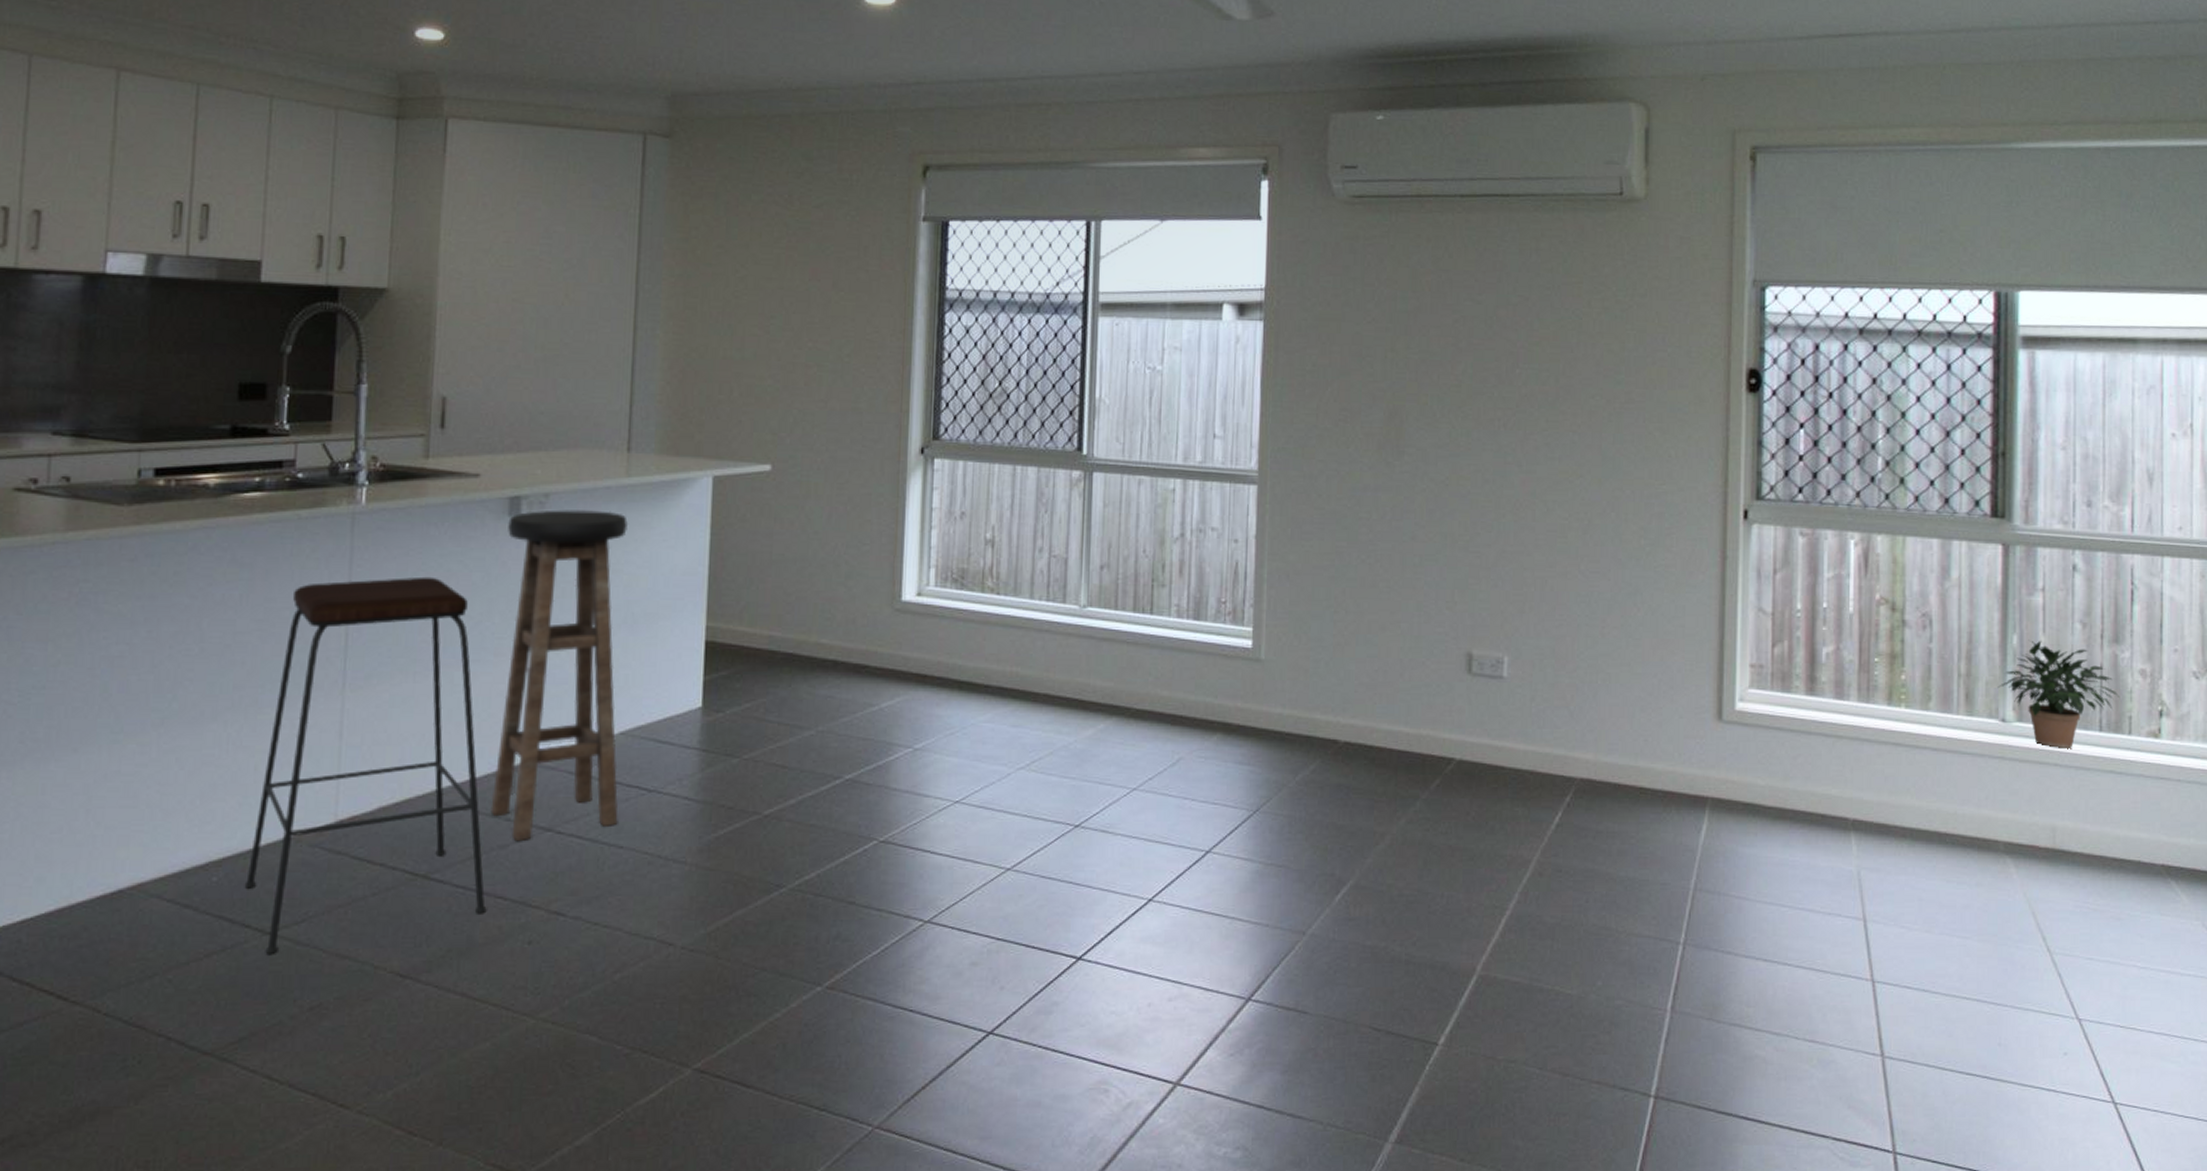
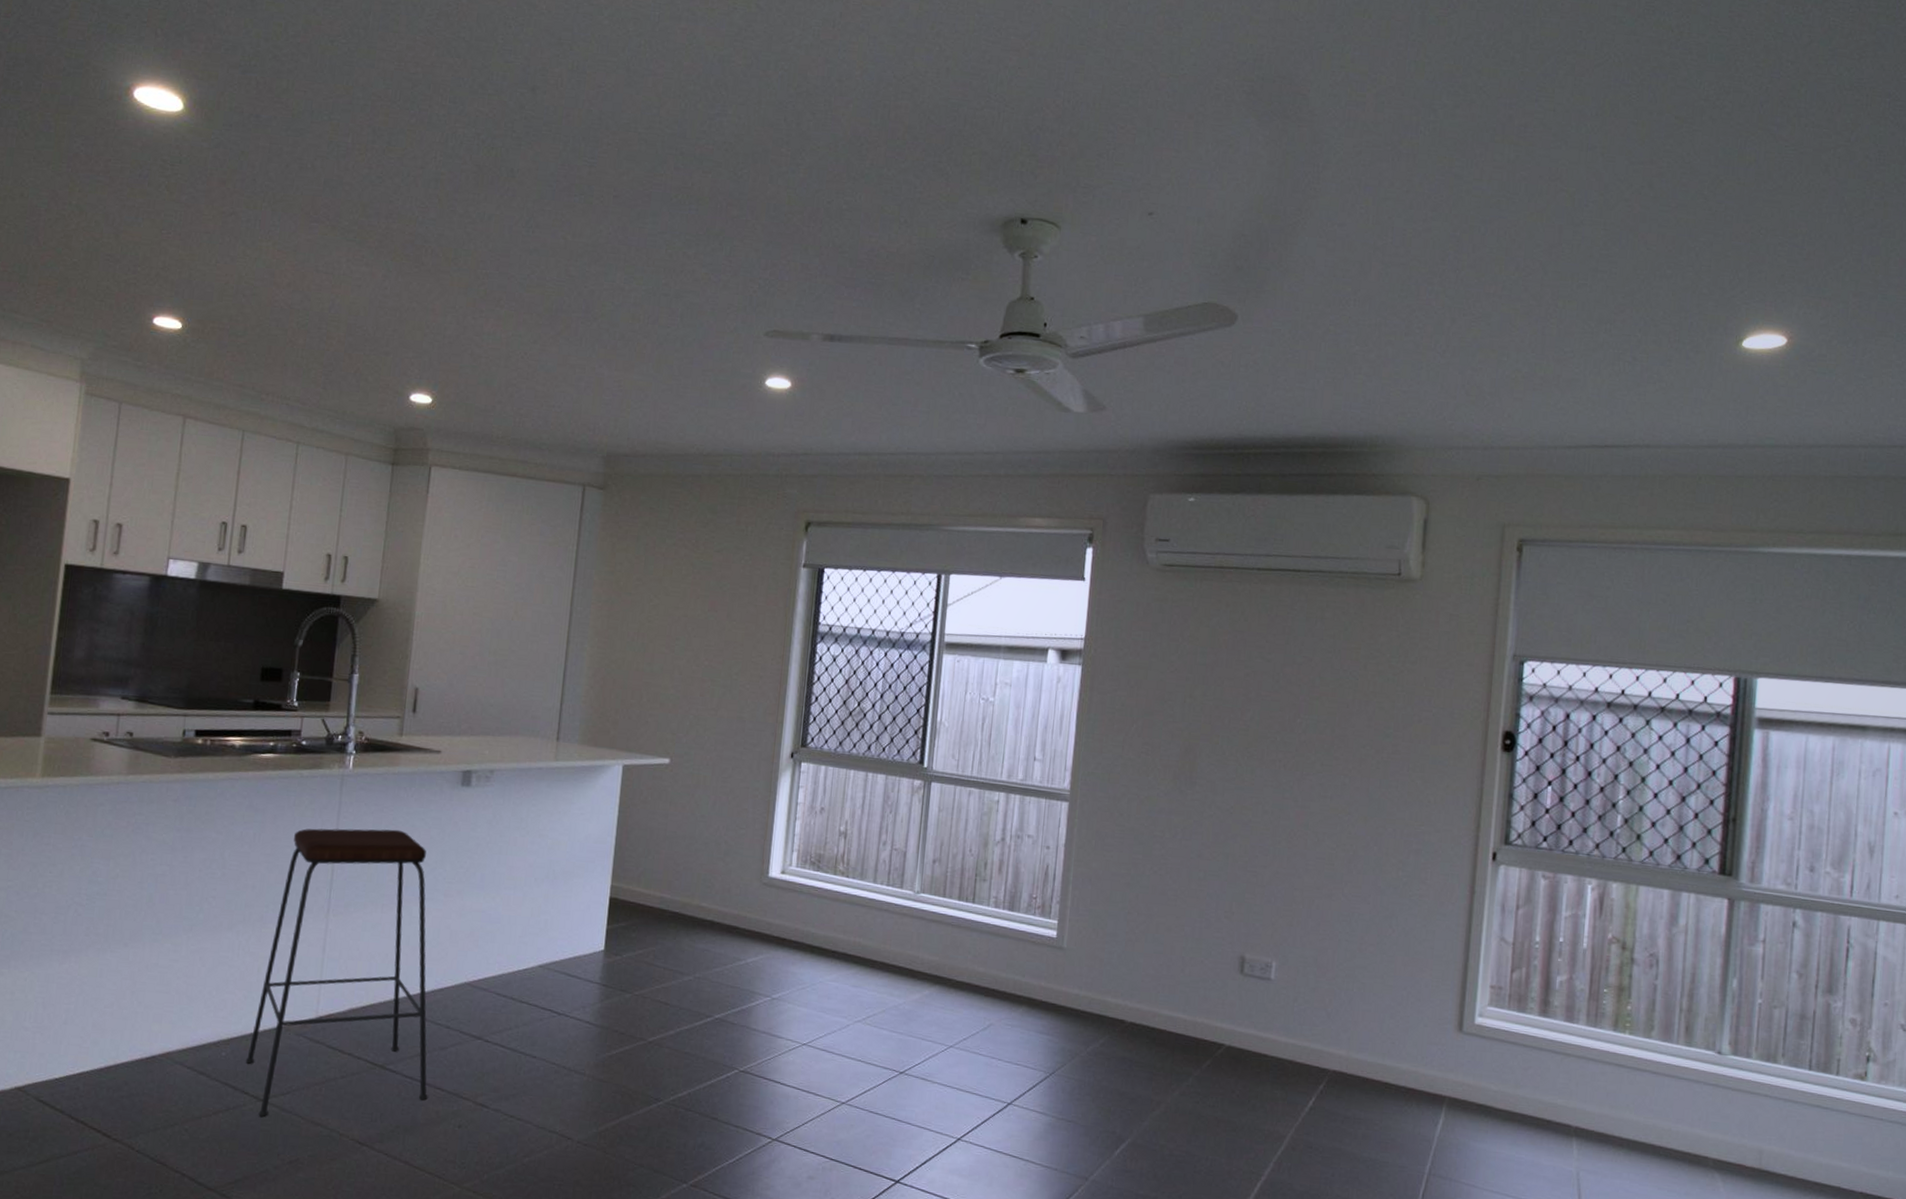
bar stool: present [490,510,629,842] -> none [435,783,555,1046]
potted plant: present [1997,640,2120,750] -> none [1716,984,1830,1083]

